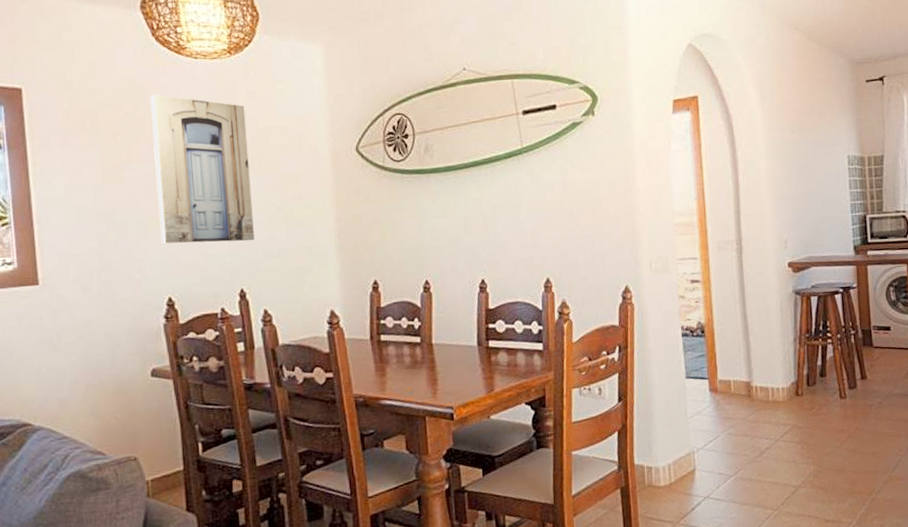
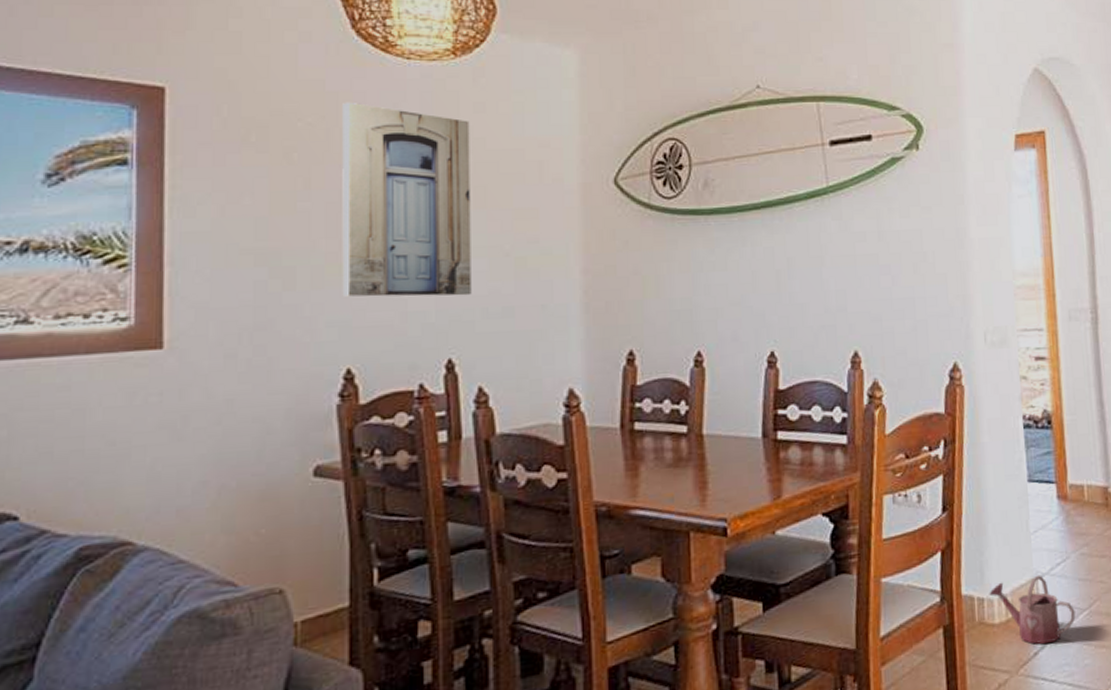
watering can: none [656,449,725,502] -> present [989,575,1076,645]

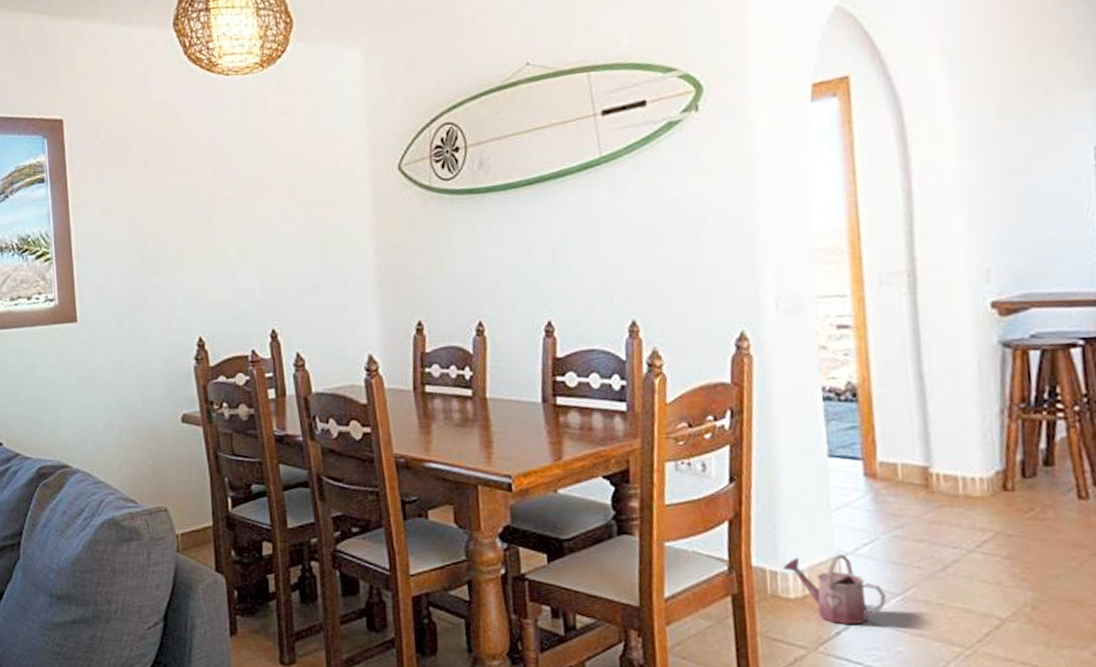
wall art: present [342,102,472,297] -> none [182,117,287,279]

